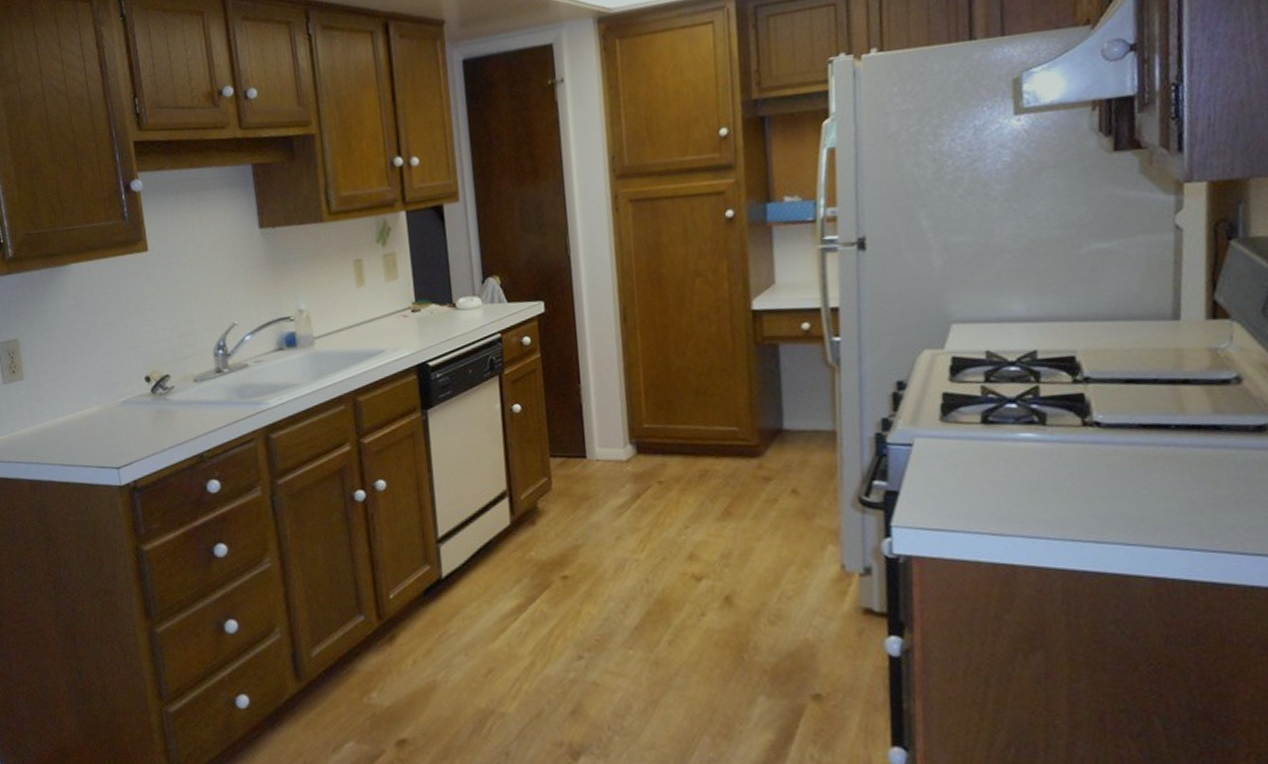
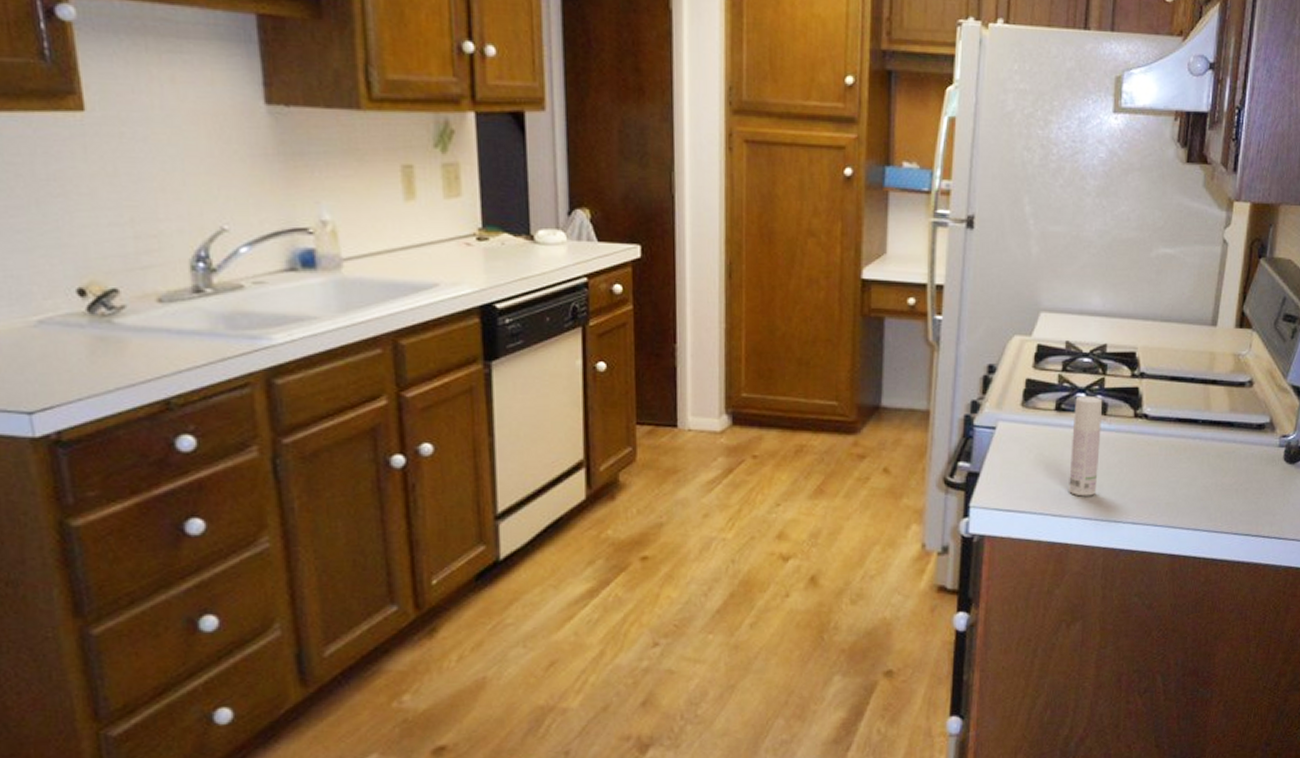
bottle: none [1004,405,1044,514] -> present [1069,395,1103,497]

